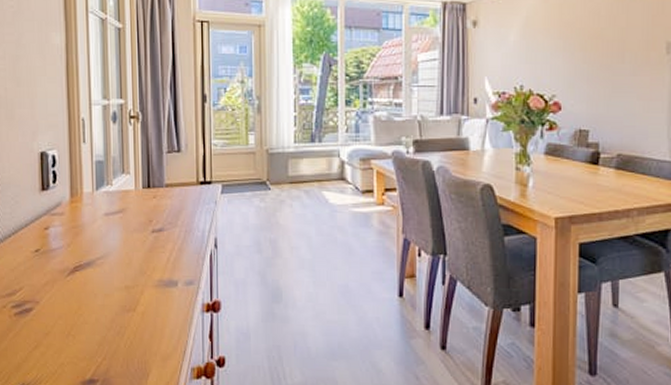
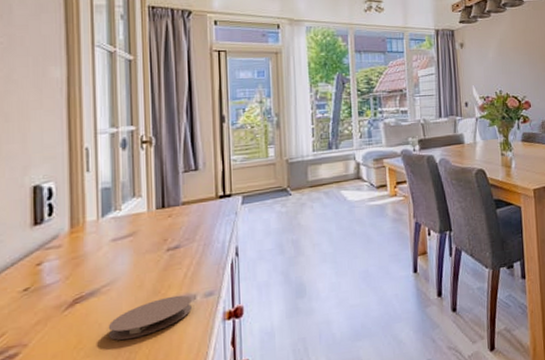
coaster: none [102,279,174,314] -> present [108,295,192,340]

